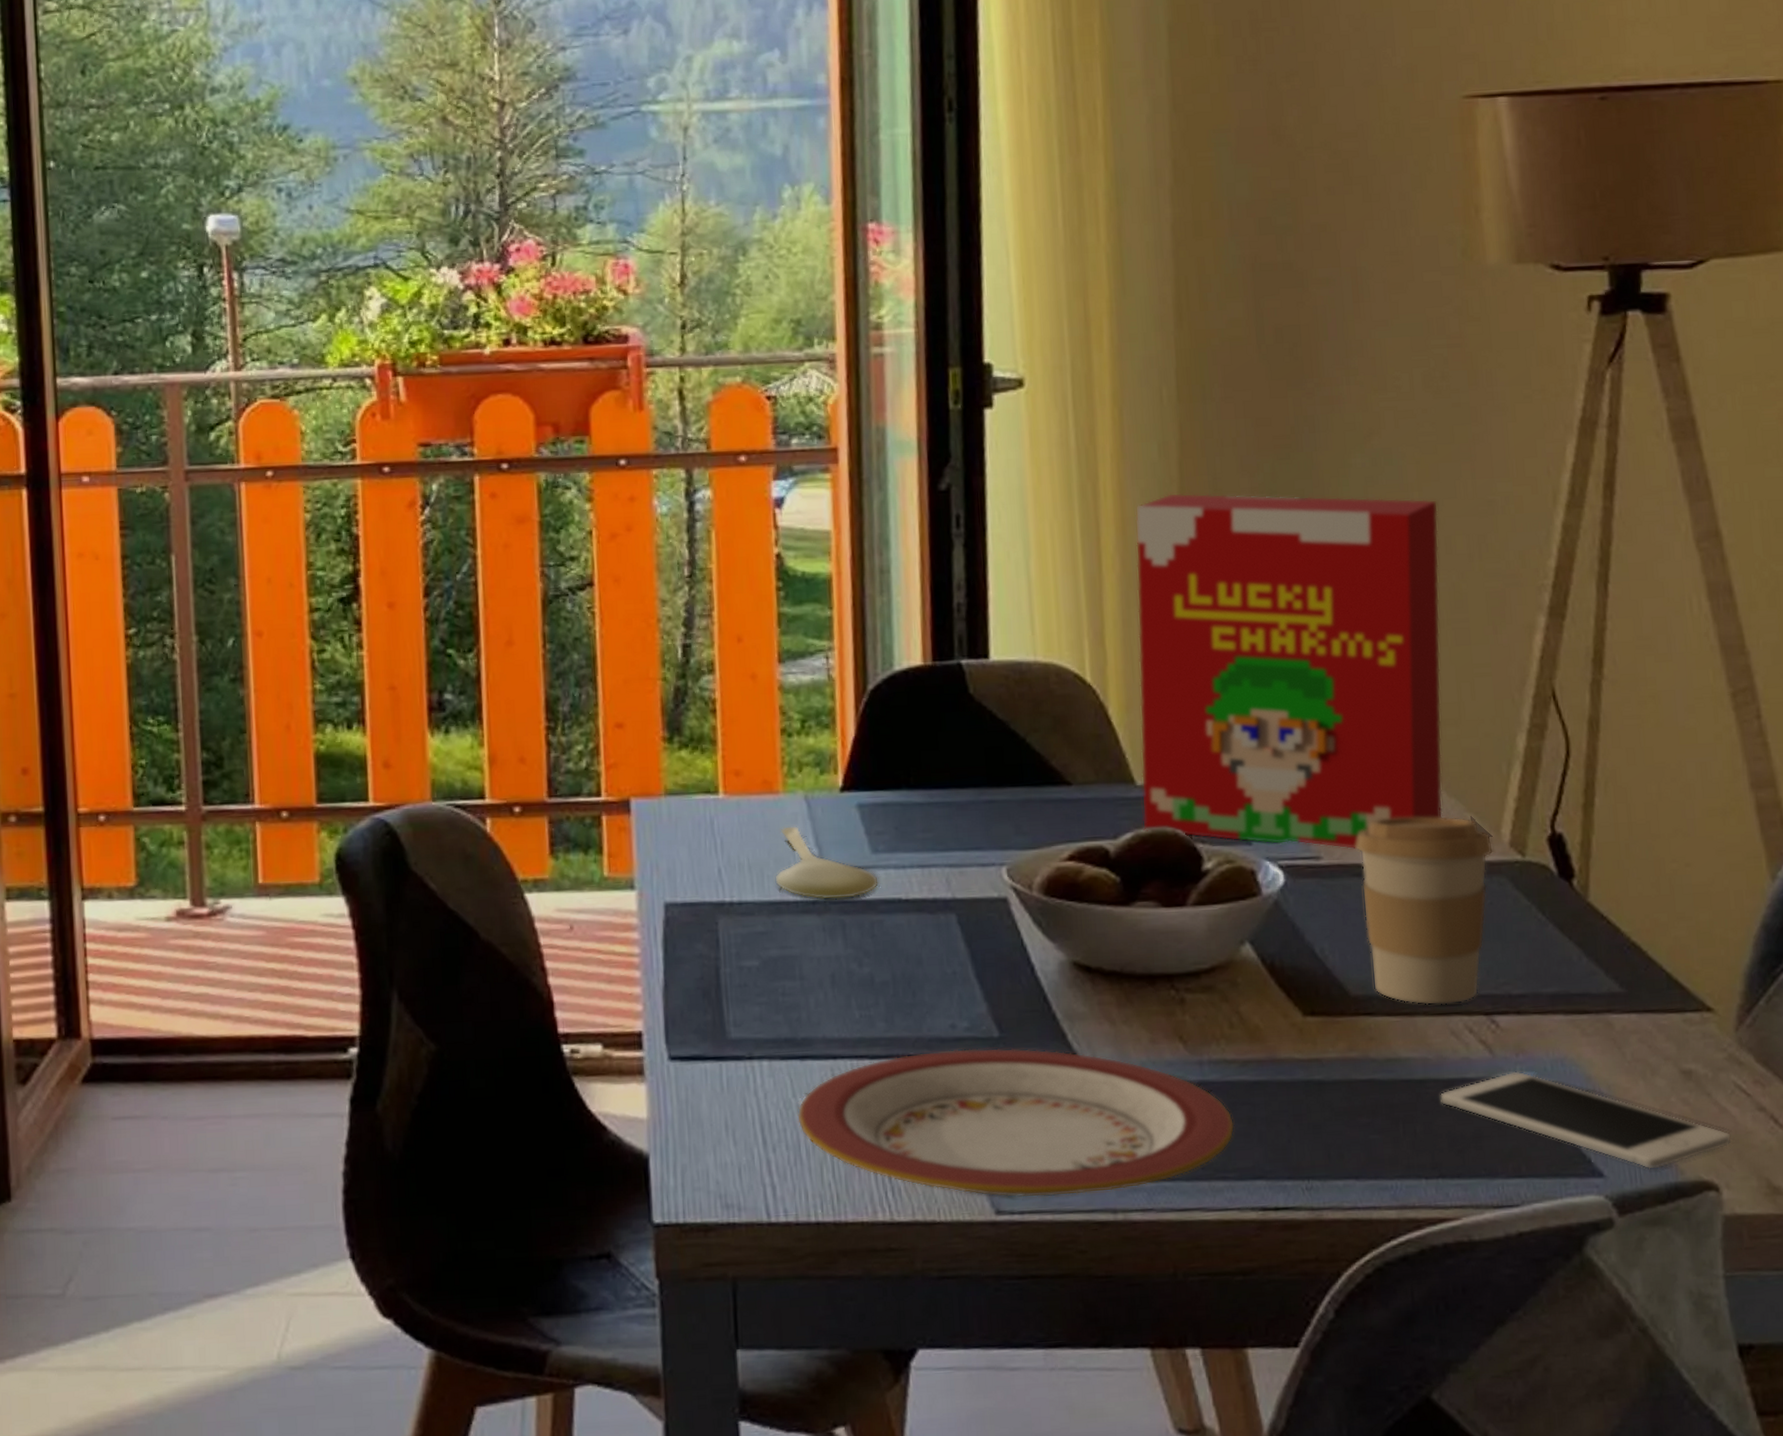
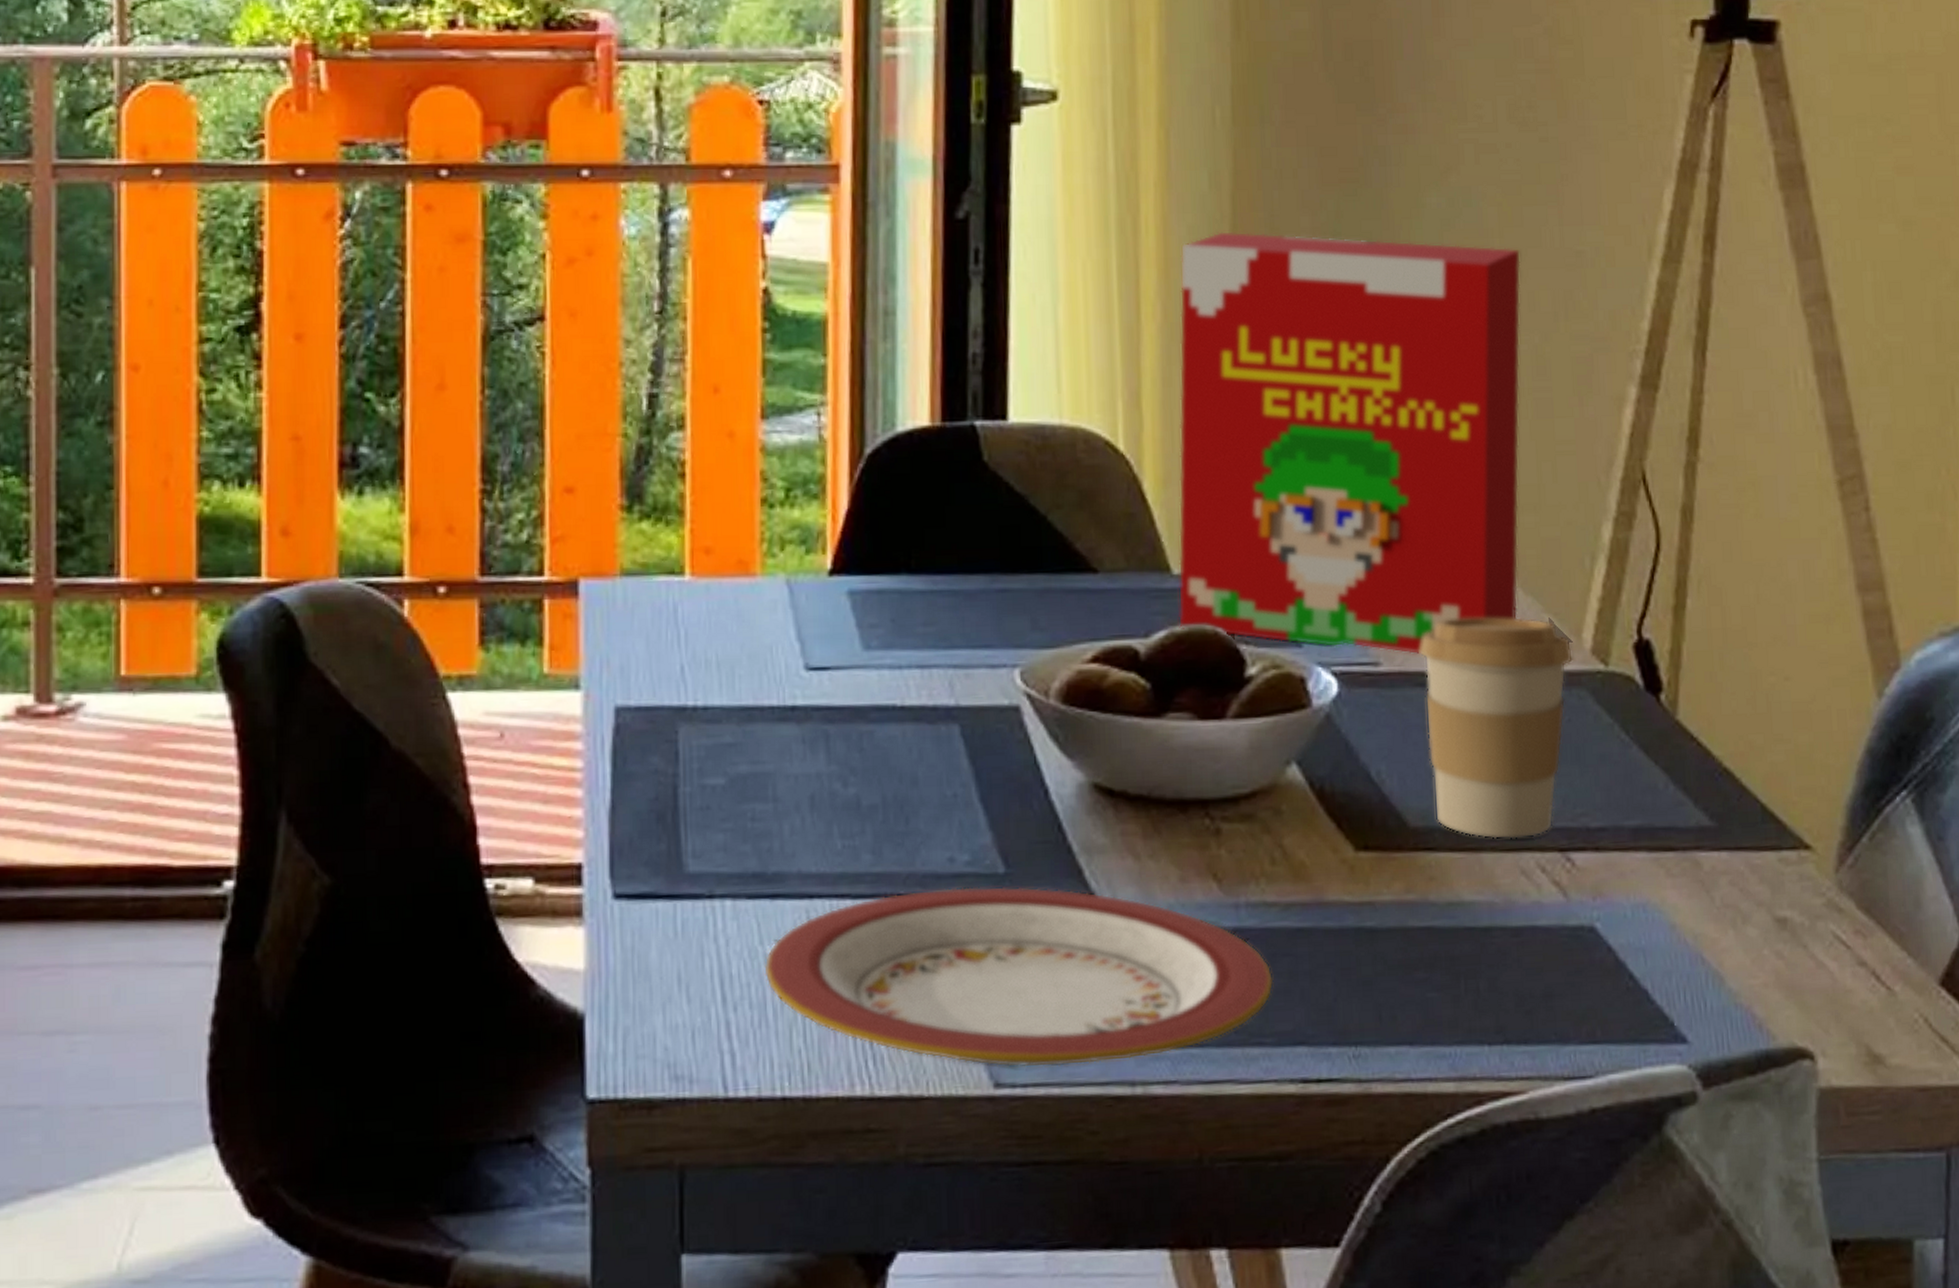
spoon: present [774,825,880,900] -> none [746,614,871,706]
cell phone: present [1439,1071,1731,1170] -> none [1506,918,1829,1035]

